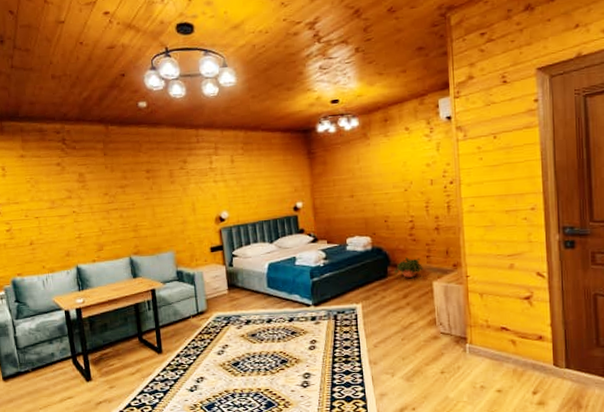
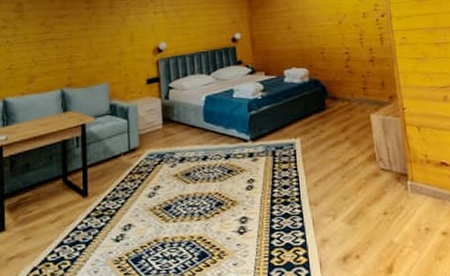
potted plant: present [394,257,423,279] -> none [331,89,361,112]

